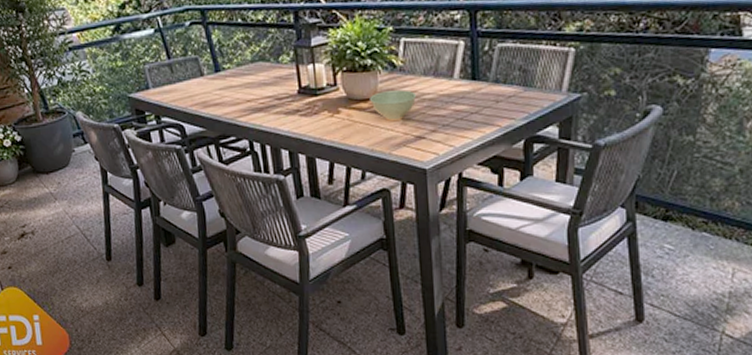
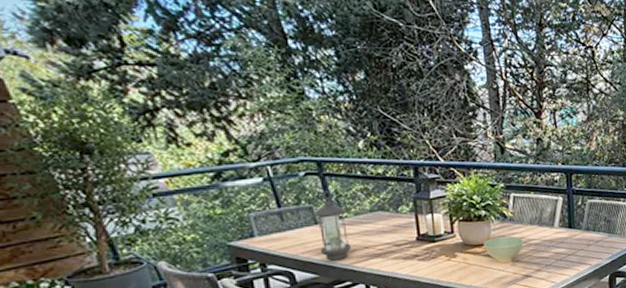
lantern: none [199,40,235,115] -> present [314,190,352,261]

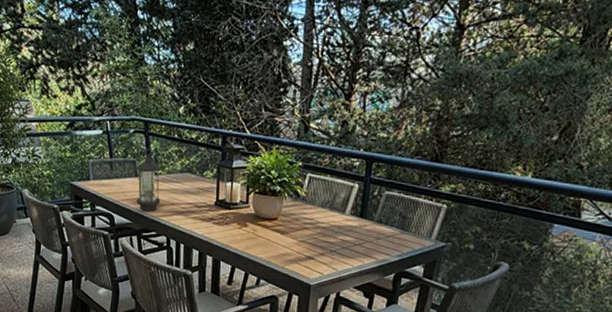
bowl: present [484,236,525,264] -> none [274,214,313,242]

